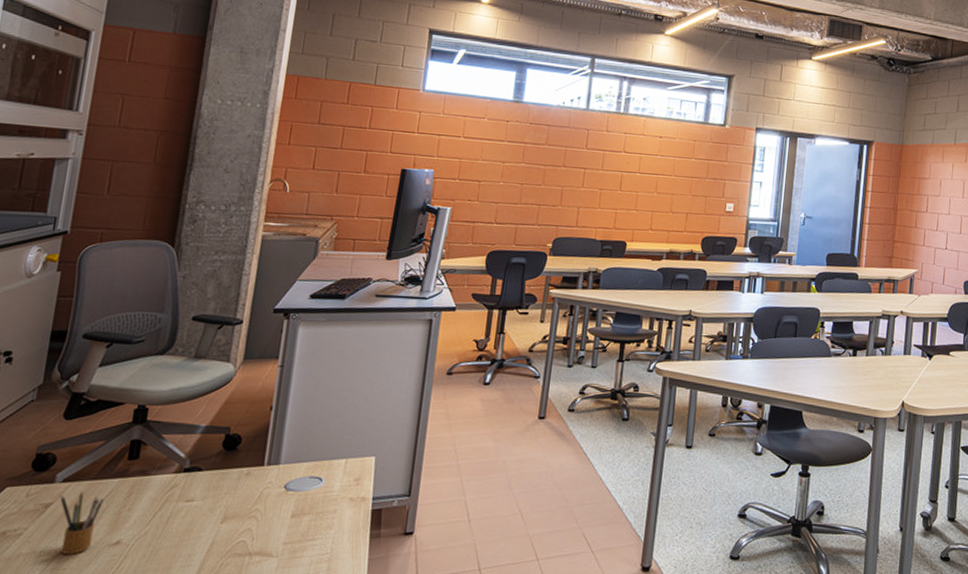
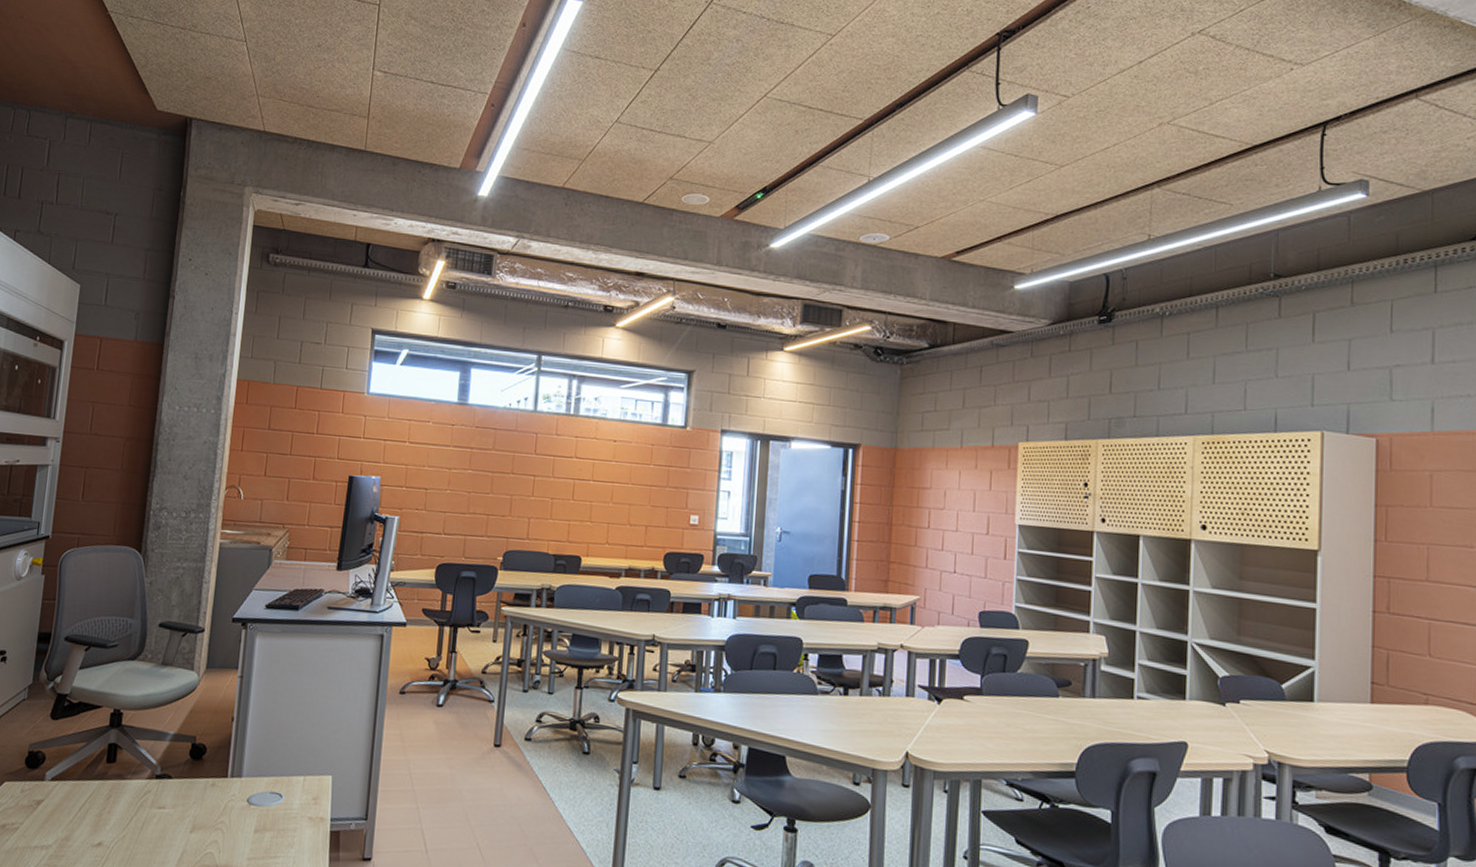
pencil box: present [60,491,105,555] -> none [49,790,88,853]

